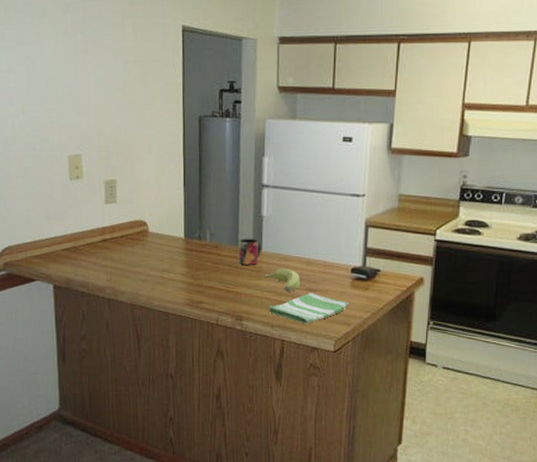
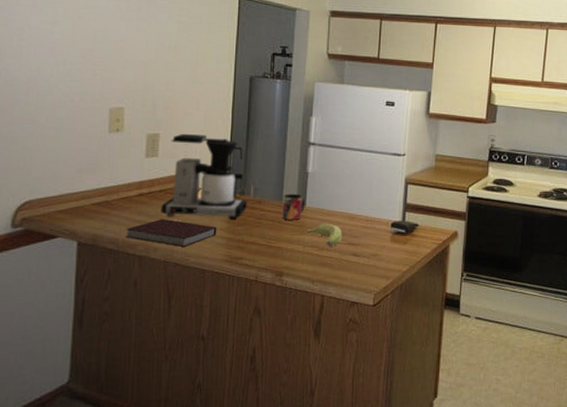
notebook: none [94,264,177,291] -> present [125,219,217,248]
coffee maker: none [124,178,204,264] -> present [161,133,247,219]
dish towel: present [268,293,349,324] -> none [309,247,389,279]

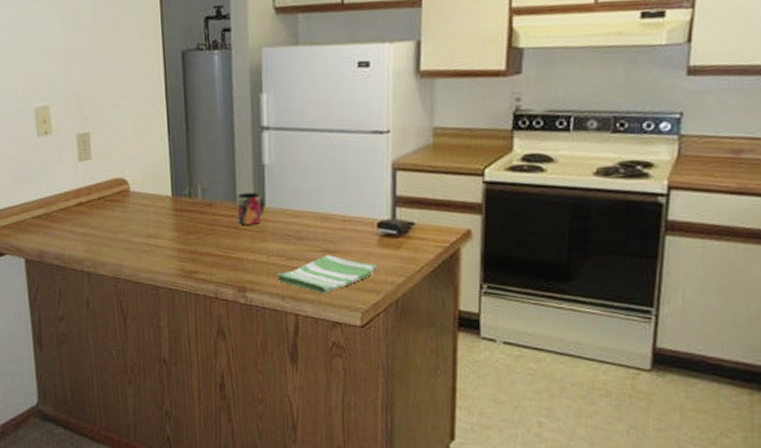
notebook: present [125,219,217,248] -> none [69,230,166,262]
coffee maker: present [161,133,247,219] -> none [102,129,196,227]
banana: present [307,223,343,246] -> none [269,227,315,255]
dish towel: none [309,247,389,279] -> present [276,255,377,294]

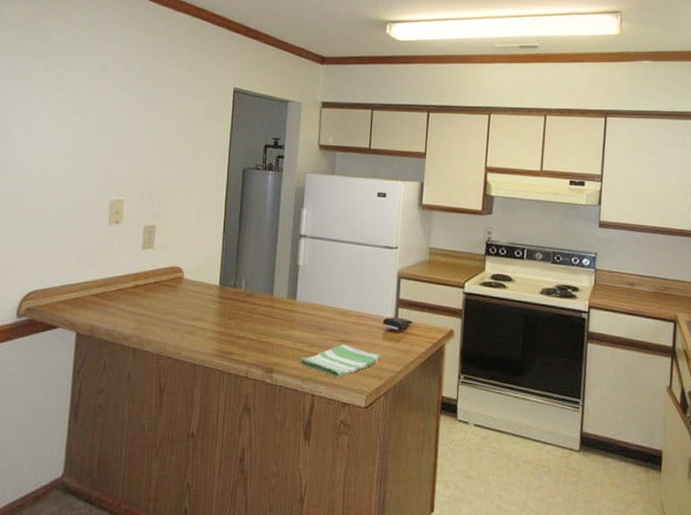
mug: present [236,192,265,225] -> none [272,287,296,314]

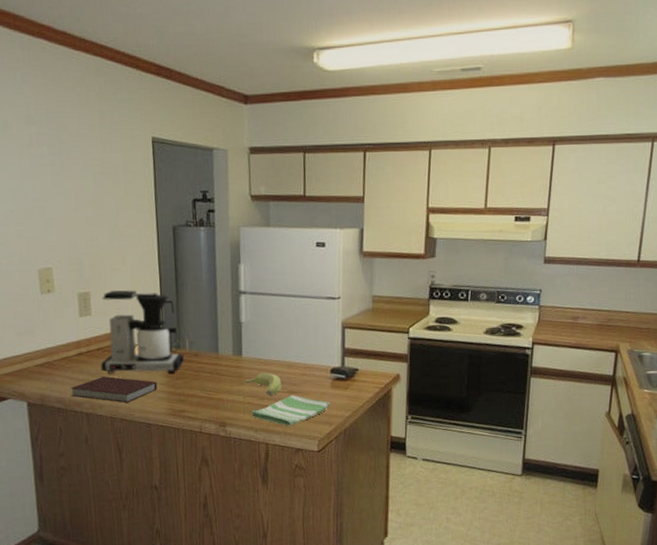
notebook: none [121,311,209,341] -> present [70,376,158,403]
coffee maker: none [155,225,238,312] -> present [101,290,184,374]
banana: none [297,319,334,343] -> present [245,373,282,395]

